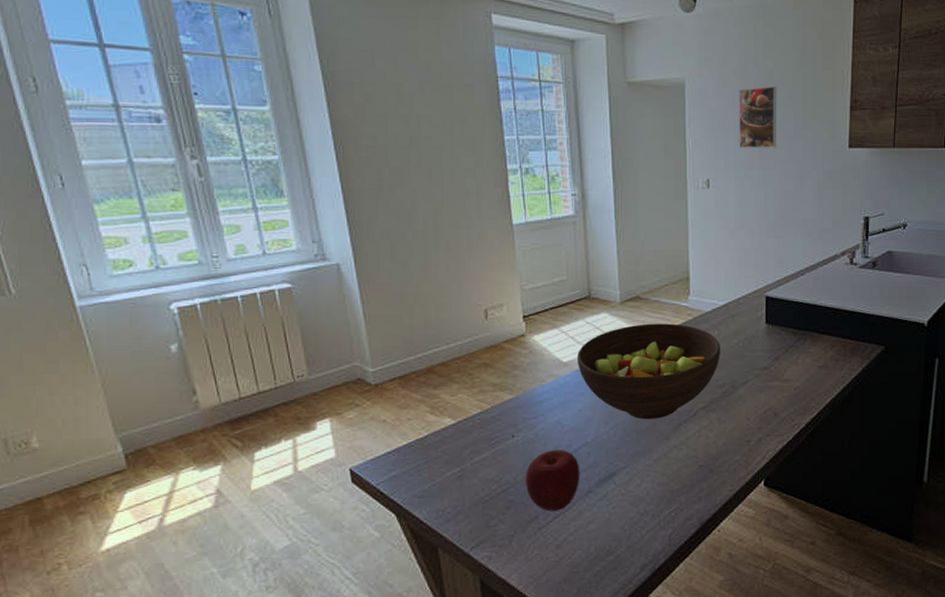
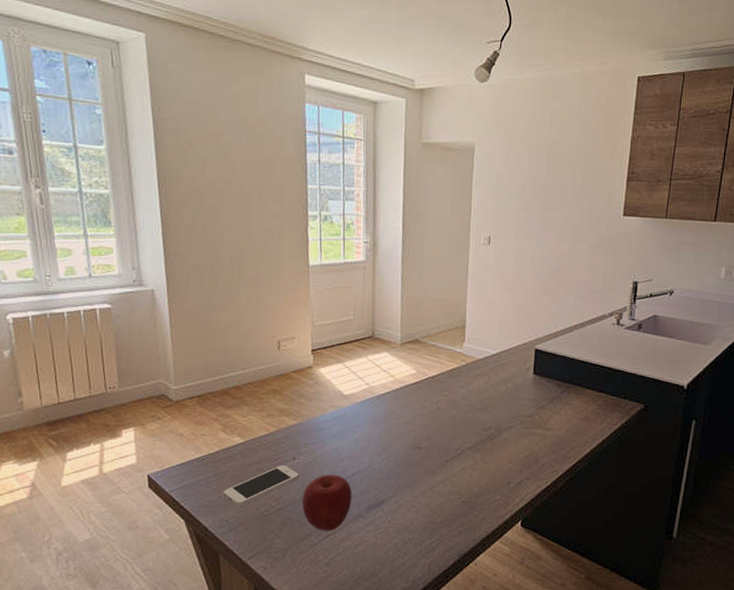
smartphone: none [437,444,520,493] -> present [224,465,300,506]
fruit bowl: present [577,323,720,420] -> none [357,365,490,455]
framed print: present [739,86,777,148] -> none [520,154,560,212]

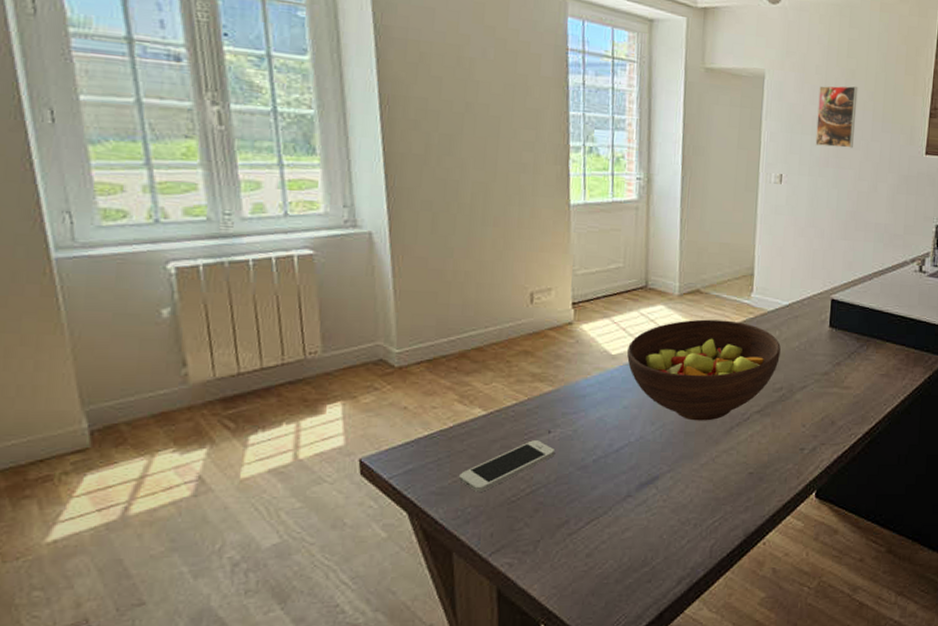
apple: present [301,474,353,531] -> none [558,449,620,516]
fruit bowl: none [357,365,490,455] -> present [627,319,781,421]
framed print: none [520,154,560,212] -> present [815,85,858,149]

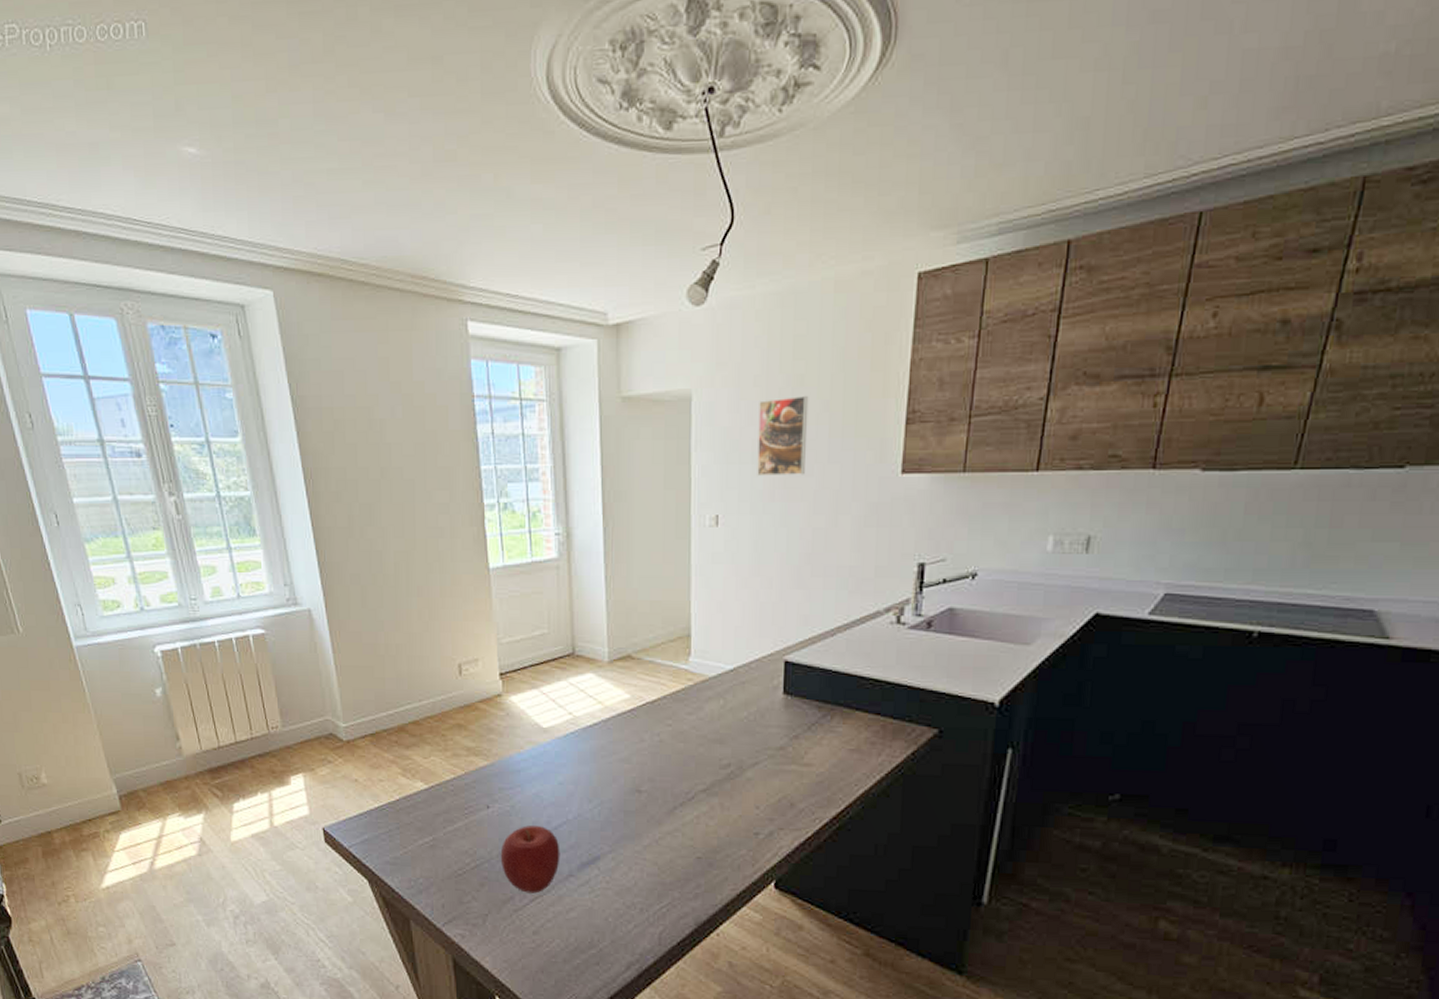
smartphone: present [459,440,556,492] -> none [409,815,496,864]
apple: none [558,449,620,516] -> present [500,826,560,894]
fruit bowl: present [627,319,781,421] -> none [559,688,726,800]

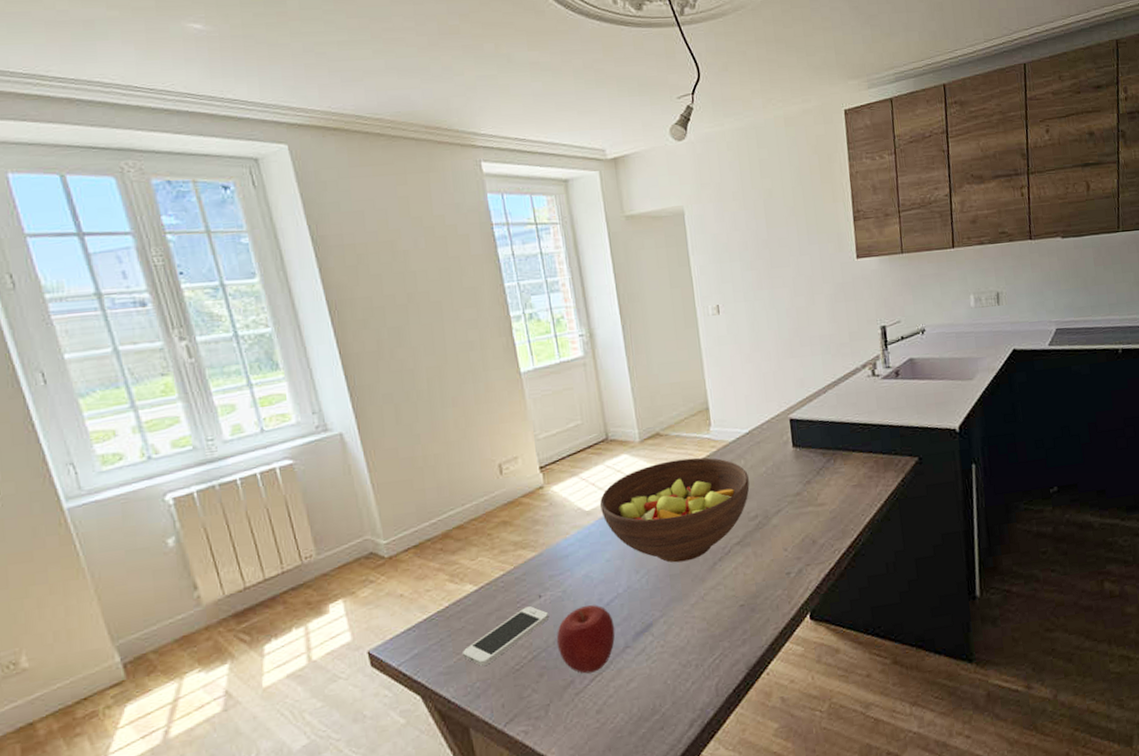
smartphone: none [409,815,496,864] -> present [463,606,550,666]
fruit bowl: none [559,688,726,800] -> present [600,457,750,563]
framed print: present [757,395,809,475] -> none [739,204,783,270]

